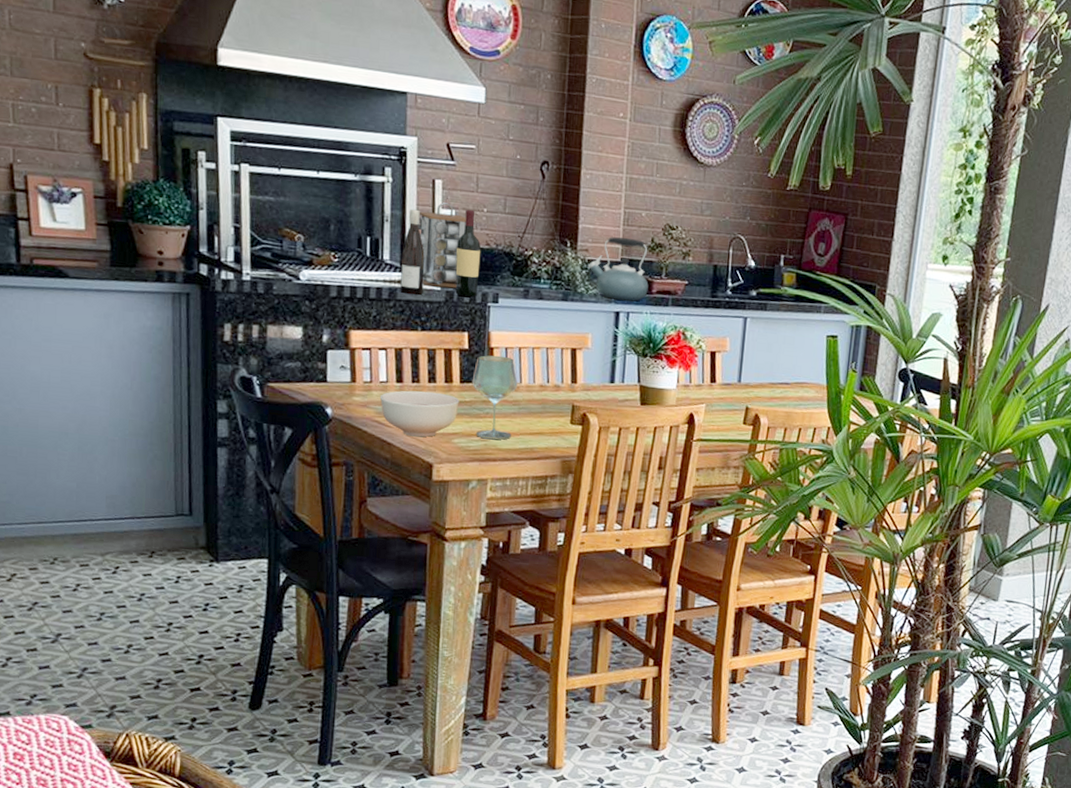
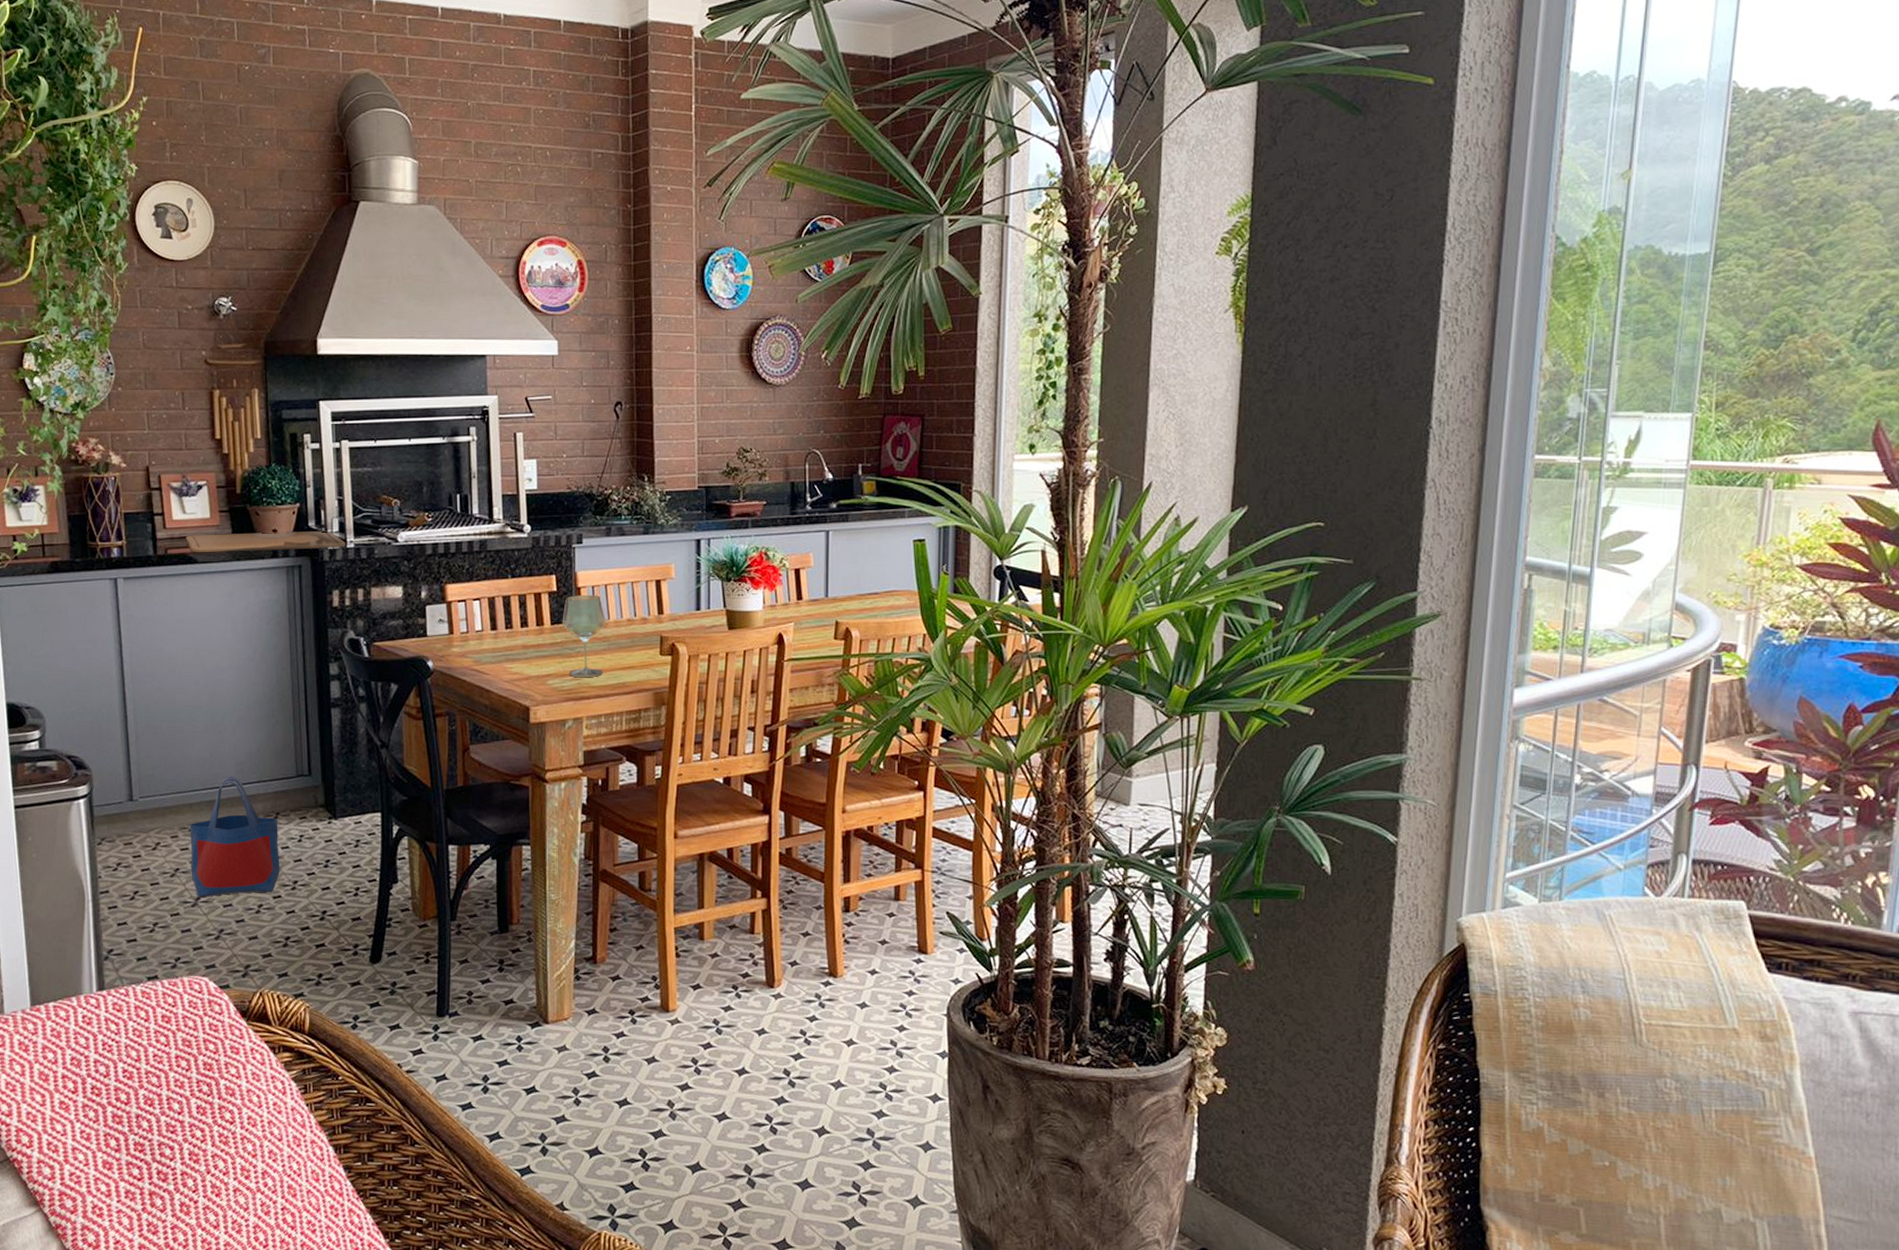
tote bag: none [51,510,154,634] -> present [189,776,280,898]
chopping board: none [55,246,241,280] -> present [186,531,346,553]
bowl: present [379,390,460,437] -> none [476,636,551,682]
bottle: present [400,209,425,296] -> none [489,463,511,545]
spice rack: present [418,202,466,290] -> none [503,453,547,535]
wine bottle: present [455,209,481,298] -> none [539,457,563,541]
kettle: present [587,237,649,302] -> none [666,466,727,527]

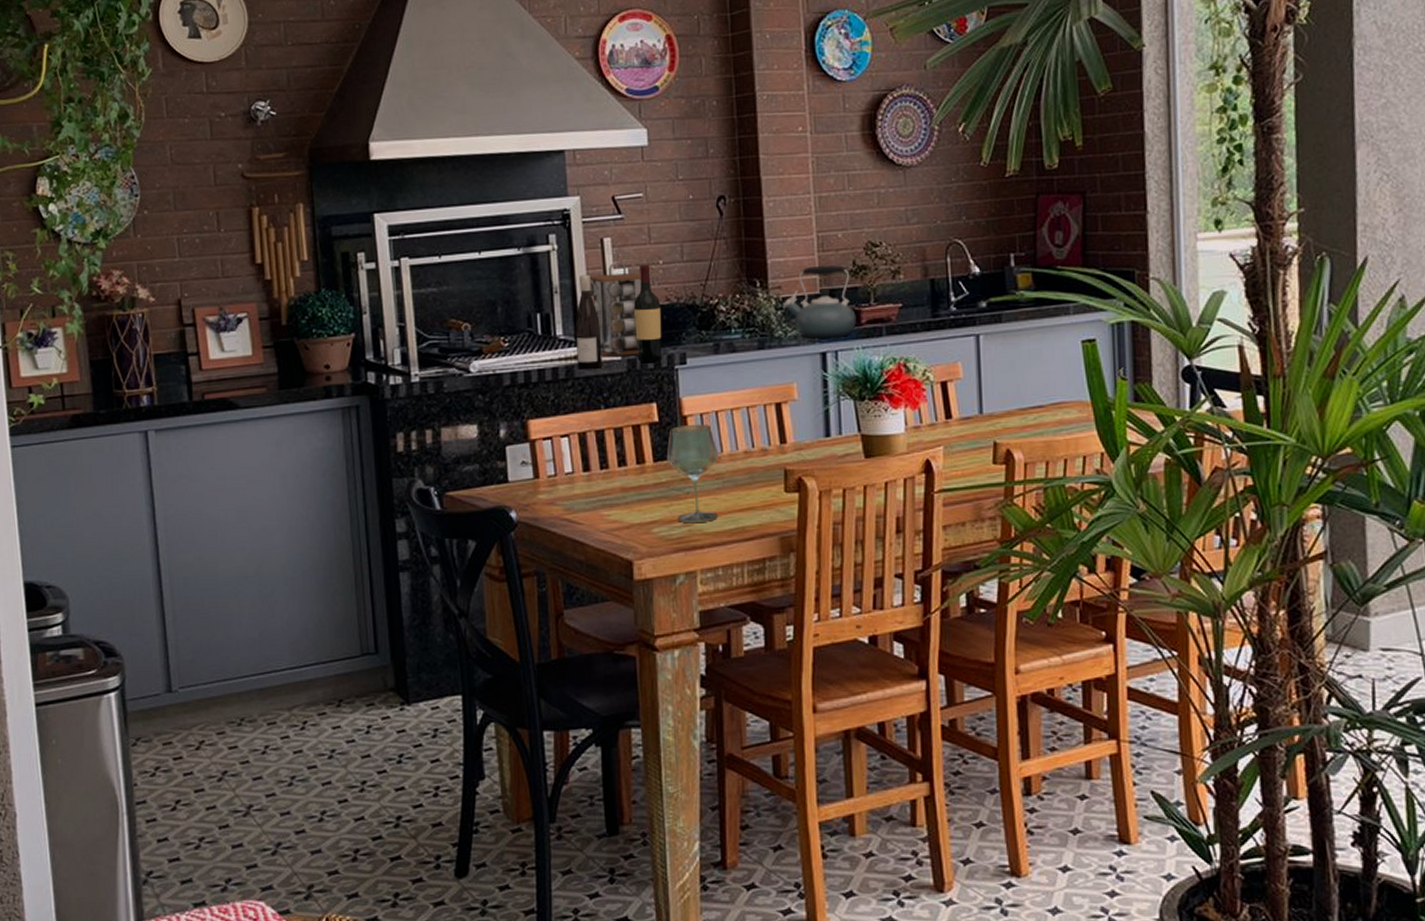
chopping board: present [186,531,346,553] -> none [225,363,410,397]
tote bag: present [189,776,280,898] -> none [238,658,346,805]
bottle: none [489,463,511,545] -> present [575,274,603,371]
spice rack: none [503,453,547,535] -> present [589,261,642,358]
wine bottle: none [539,457,563,541] -> present [633,264,662,363]
kettle: none [666,466,727,527] -> present [782,265,857,339]

